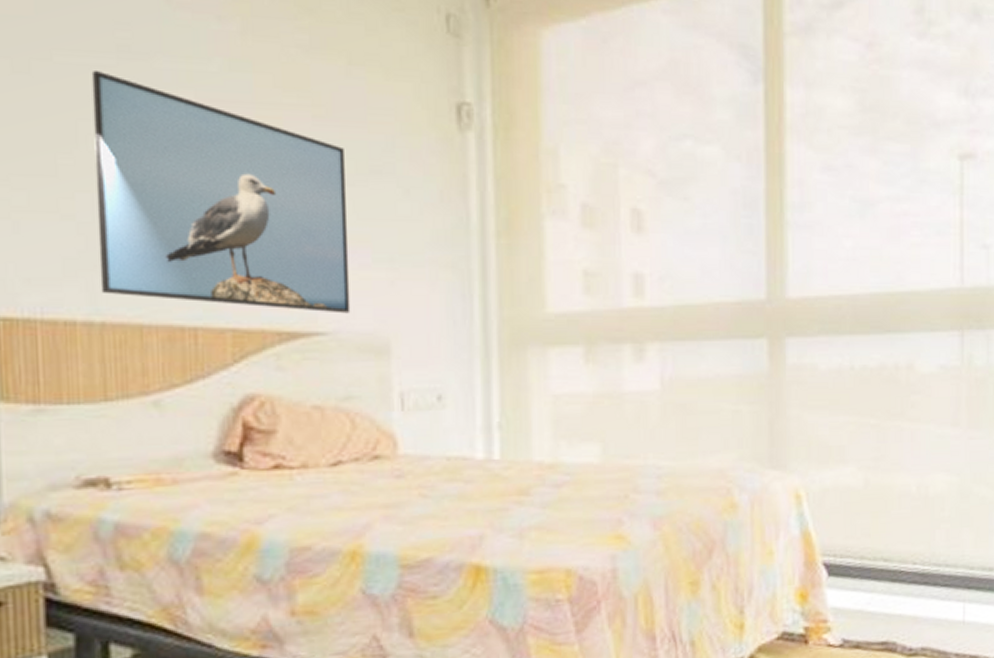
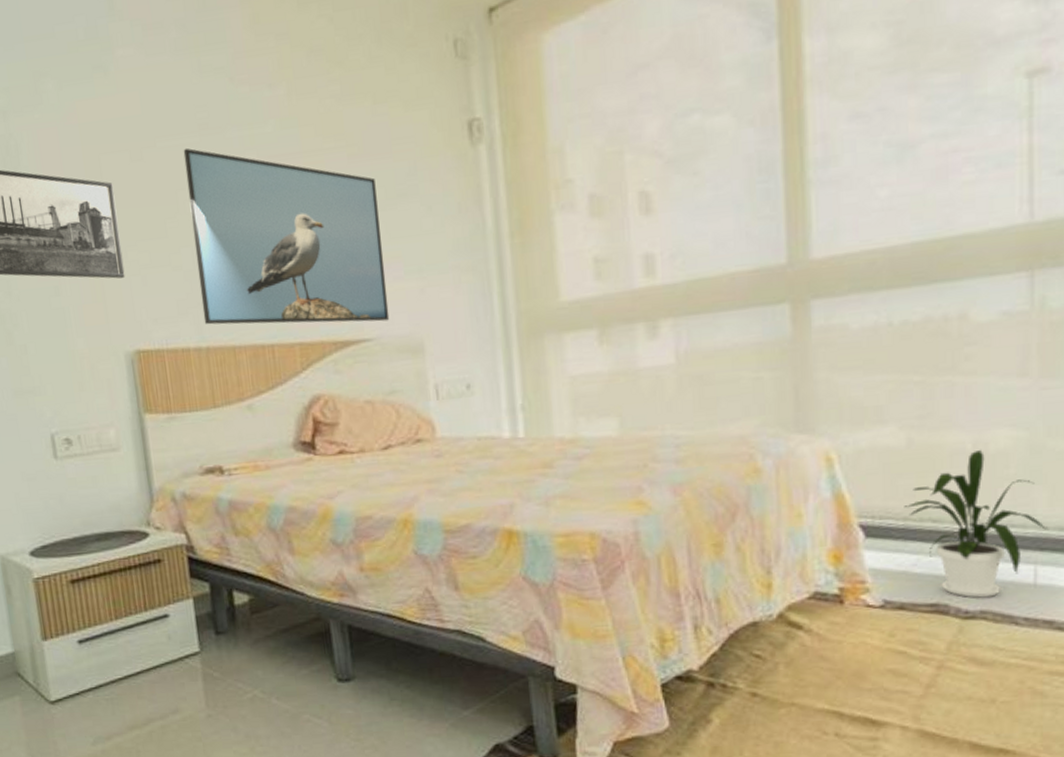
house plant: none [861,492,973,636] -> present [904,449,1047,599]

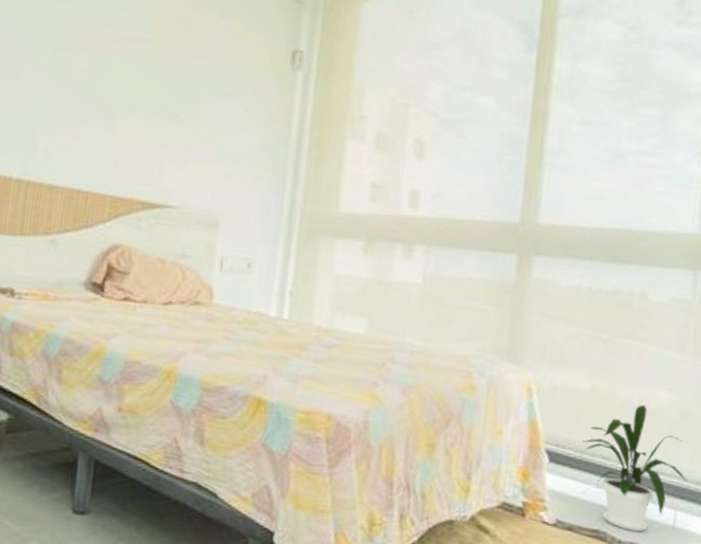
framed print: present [183,148,390,325] -> none [31,11,208,195]

